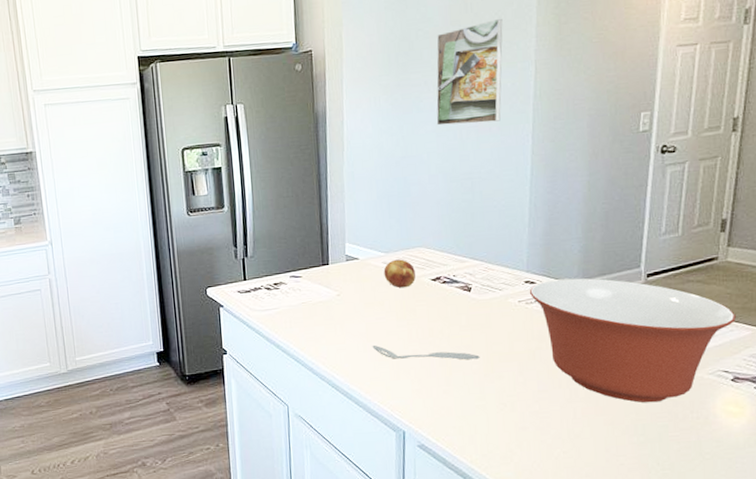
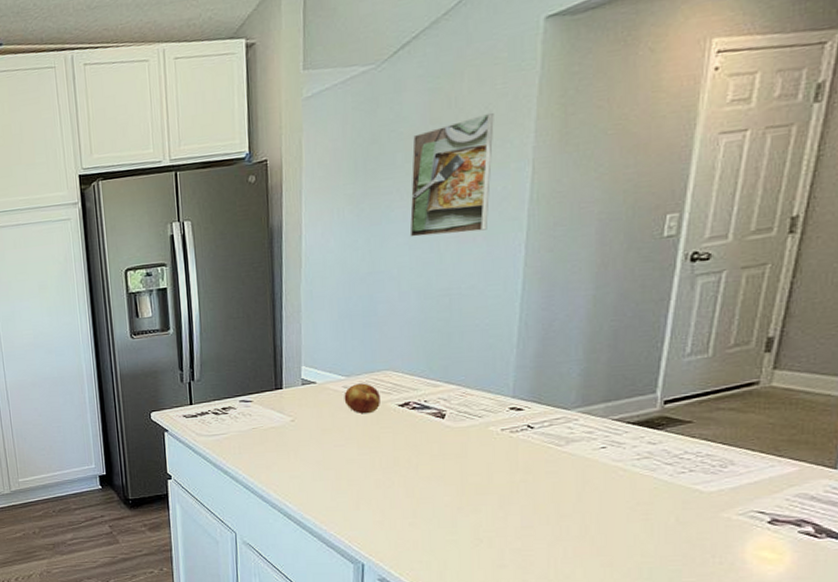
spoon: present [372,344,480,360] -> none [329,473,453,492]
mixing bowl: present [529,278,736,403] -> none [514,404,778,545]

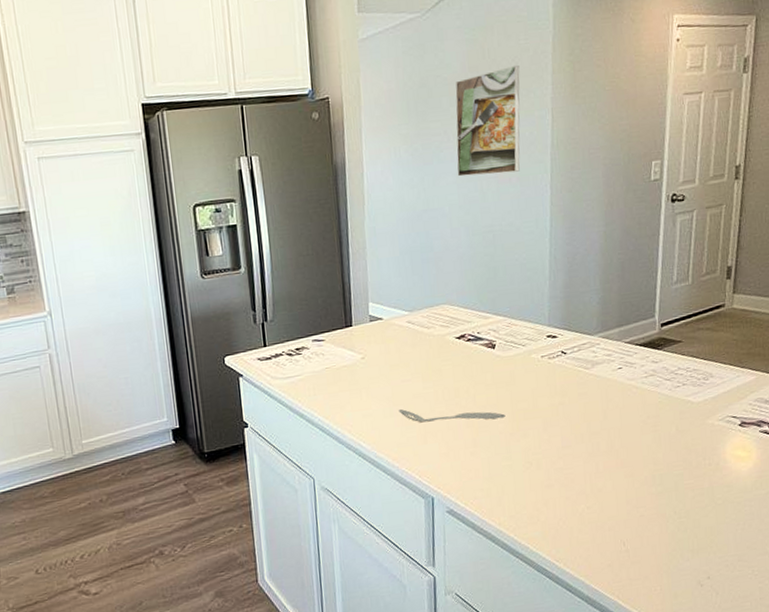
spoon: none [329,473,453,492] -> present [398,408,506,423]
fruit: present [344,383,380,414] -> none [408,317,440,348]

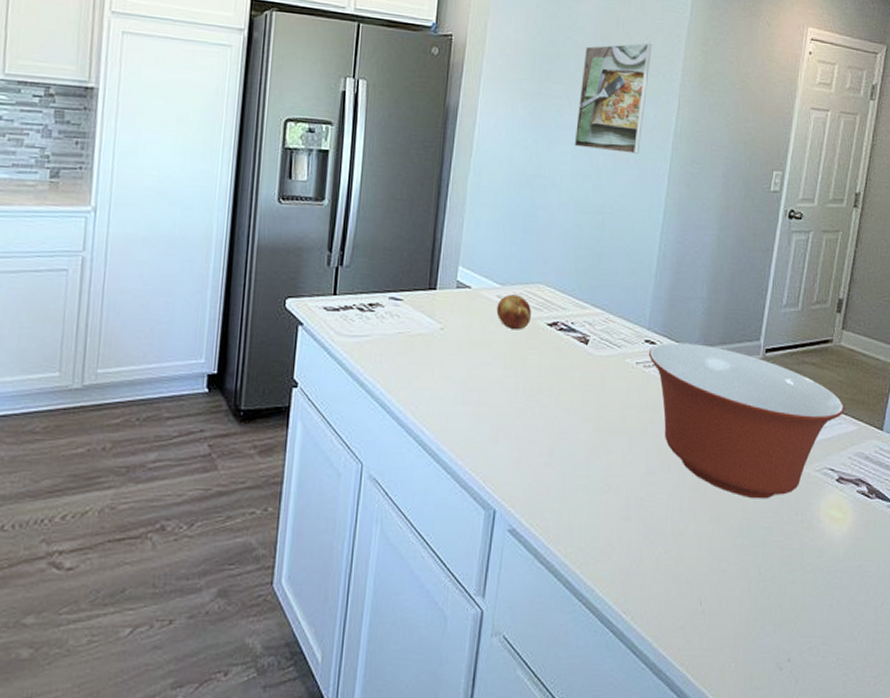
spoon: present [398,408,506,423] -> none [472,396,589,428]
fruit: none [408,317,440,348] -> present [496,294,531,330]
mixing bowl: none [551,330,742,453] -> present [648,342,845,499]

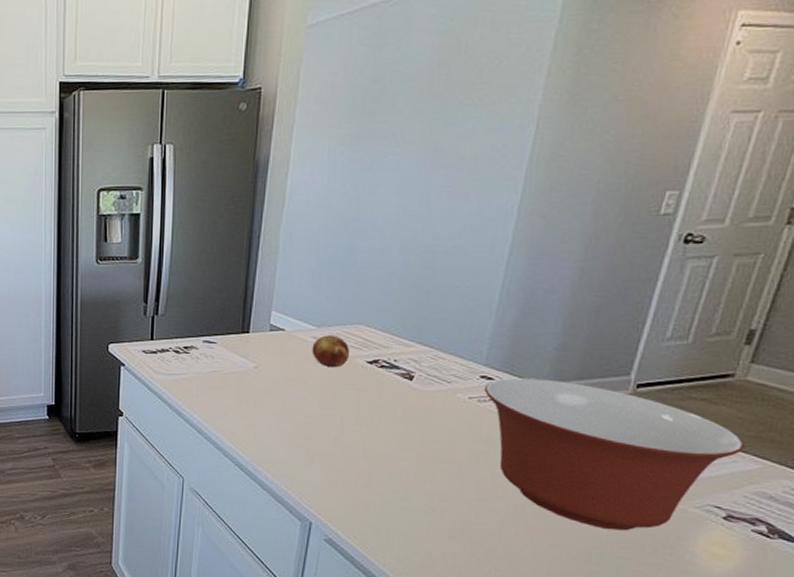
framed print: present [574,42,652,154] -> none [400,63,504,188]

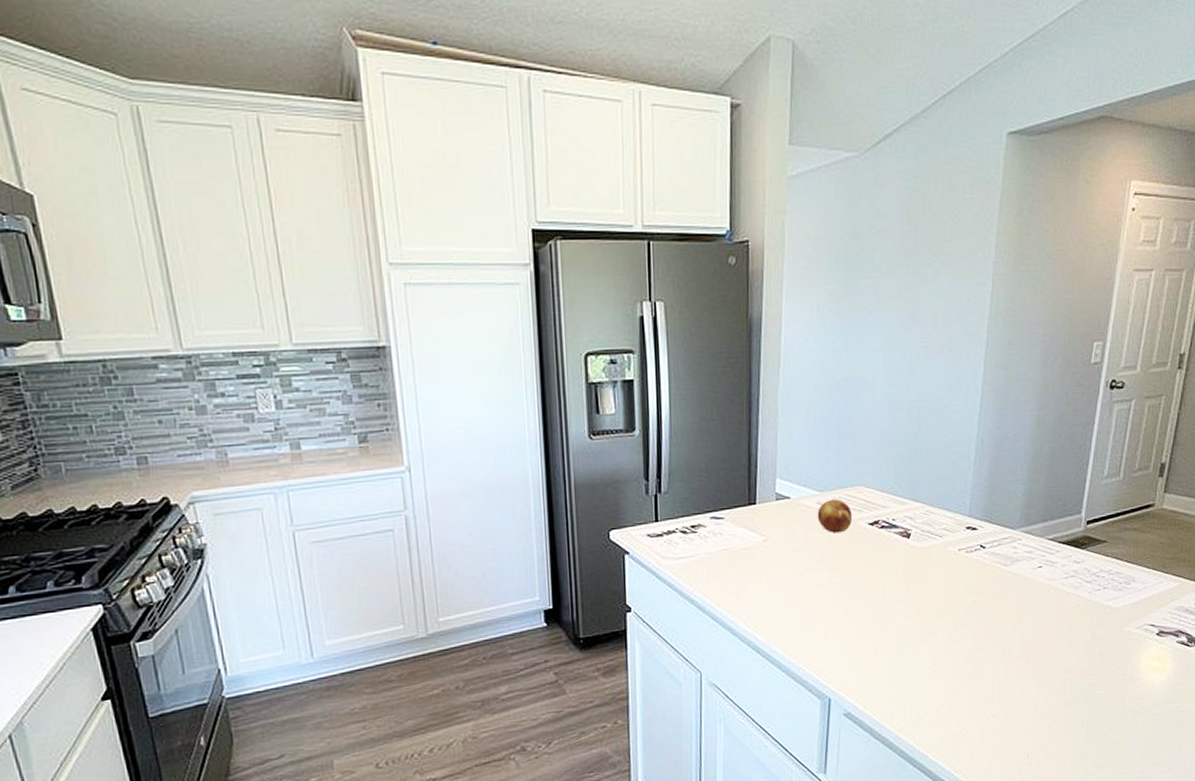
mixing bowl: present [483,378,744,531] -> none [970,524,1166,660]

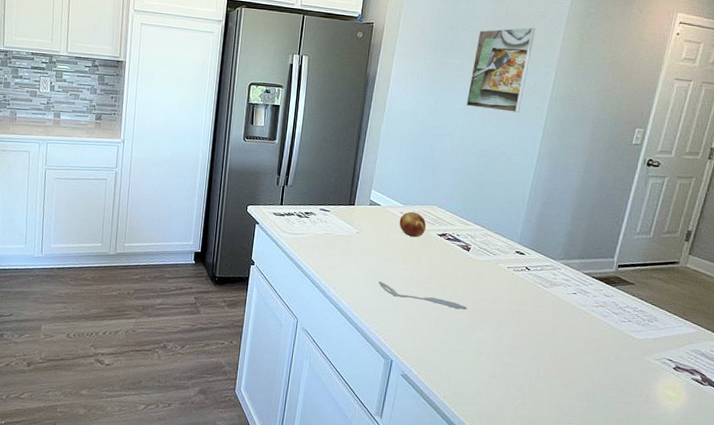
spoon: none [800,599,915,616] -> present [378,281,467,310]
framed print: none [885,221,962,344] -> present [466,27,536,113]

